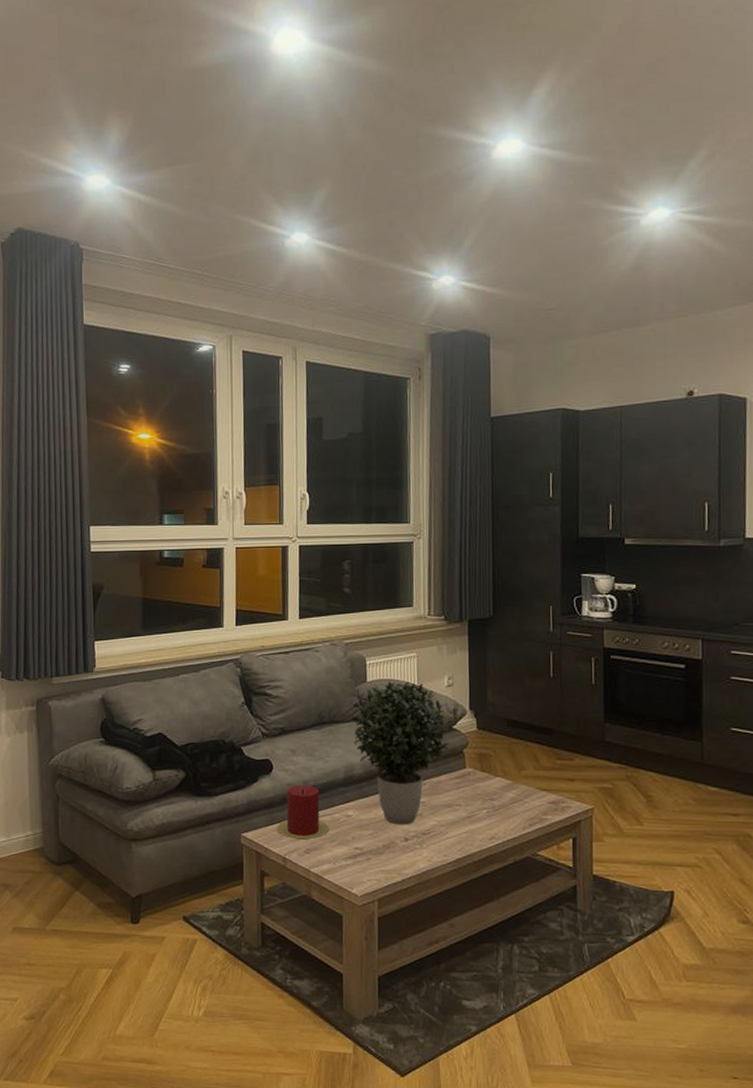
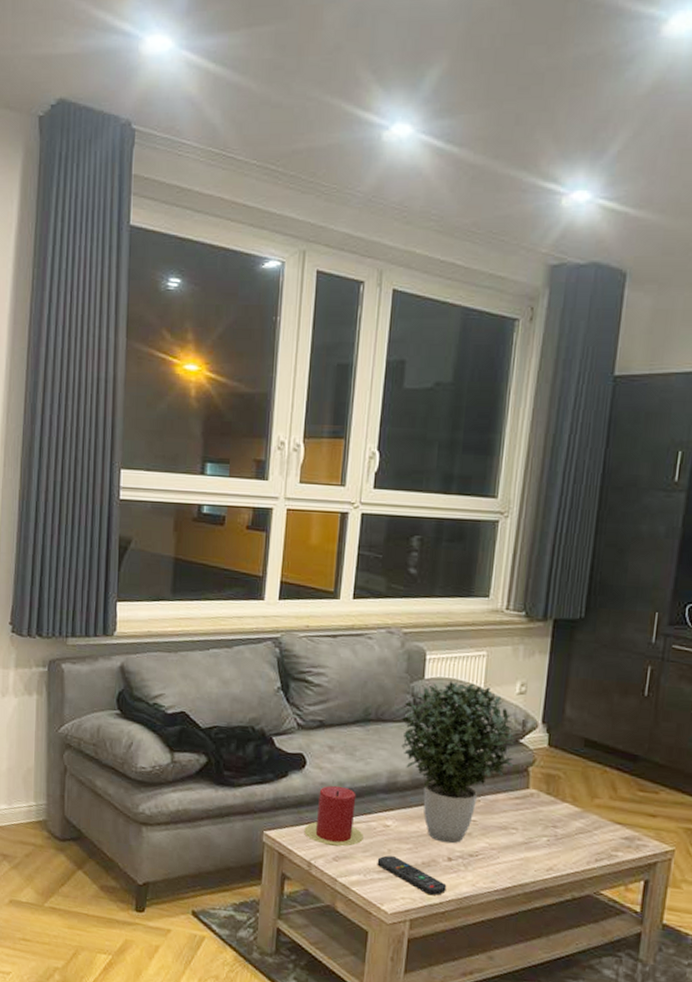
remote control: none [343,843,406,875] -> present [377,855,447,896]

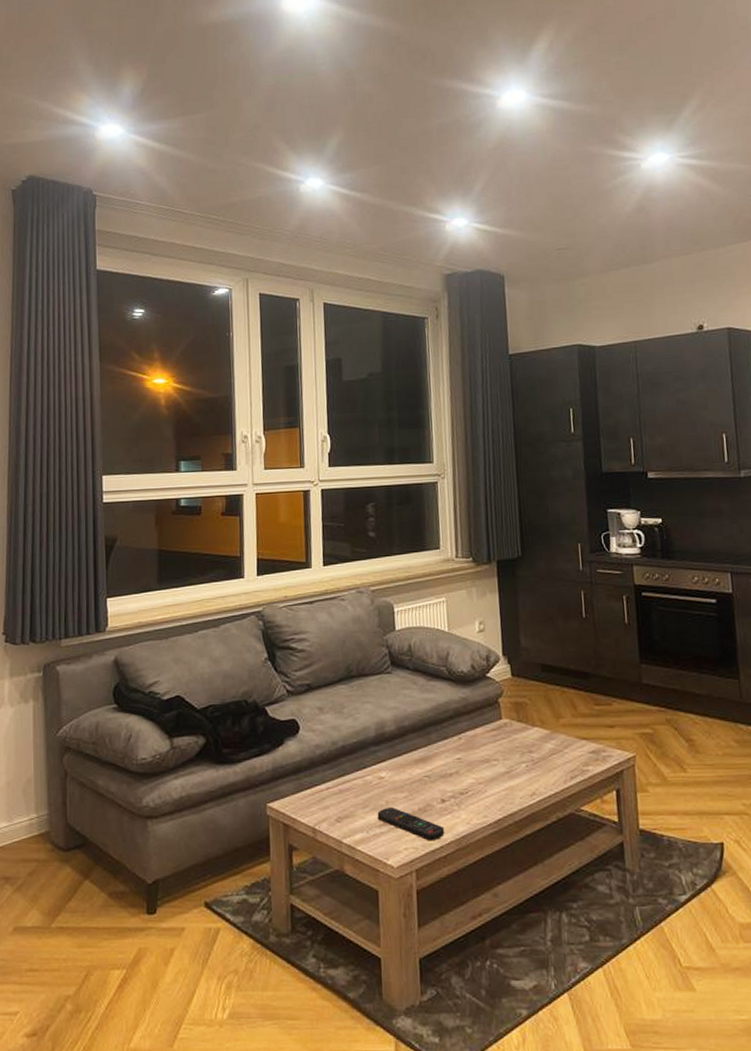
candle: present [304,785,364,847] -> none [305,745,361,807]
potted plant: present [401,681,516,844] -> none [381,628,485,785]

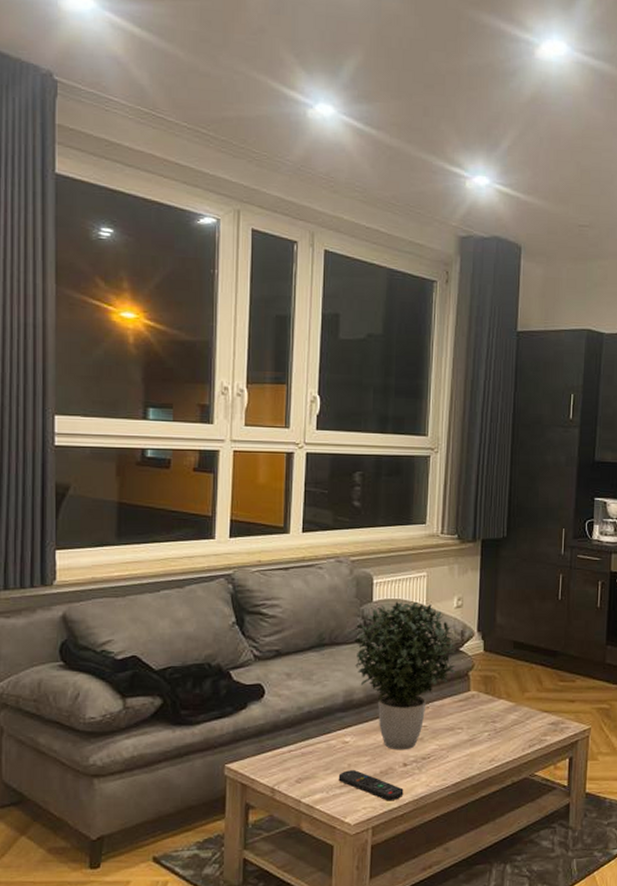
potted plant: none [381,628,485,785] -> present [354,601,457,750]

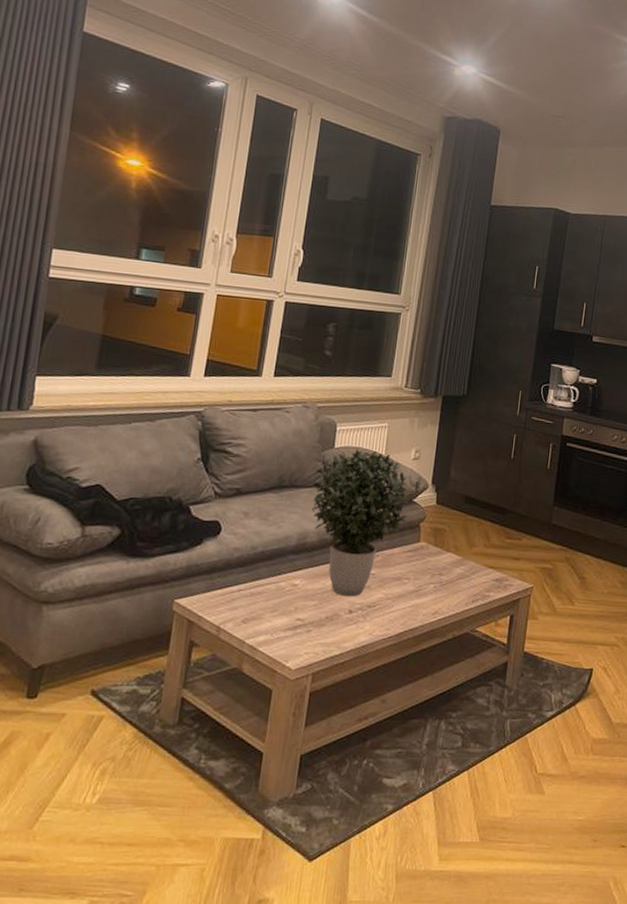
remote control: present [338,770,404,801] -> none [284,613,347,648]

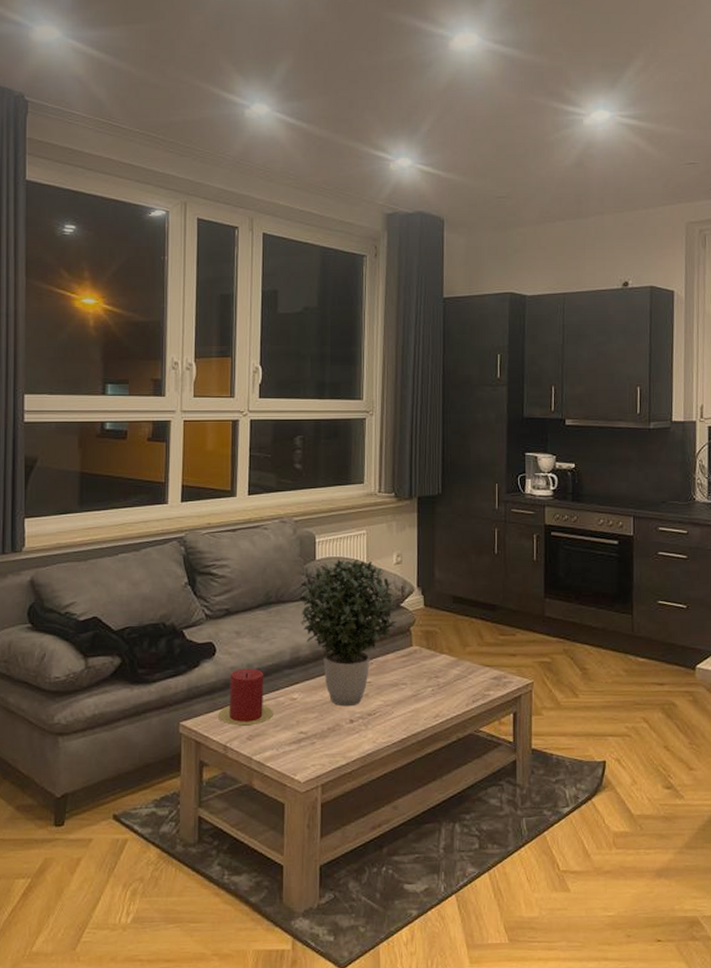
candle: none [215,550,273,609] -> present [218,668,273,726]

